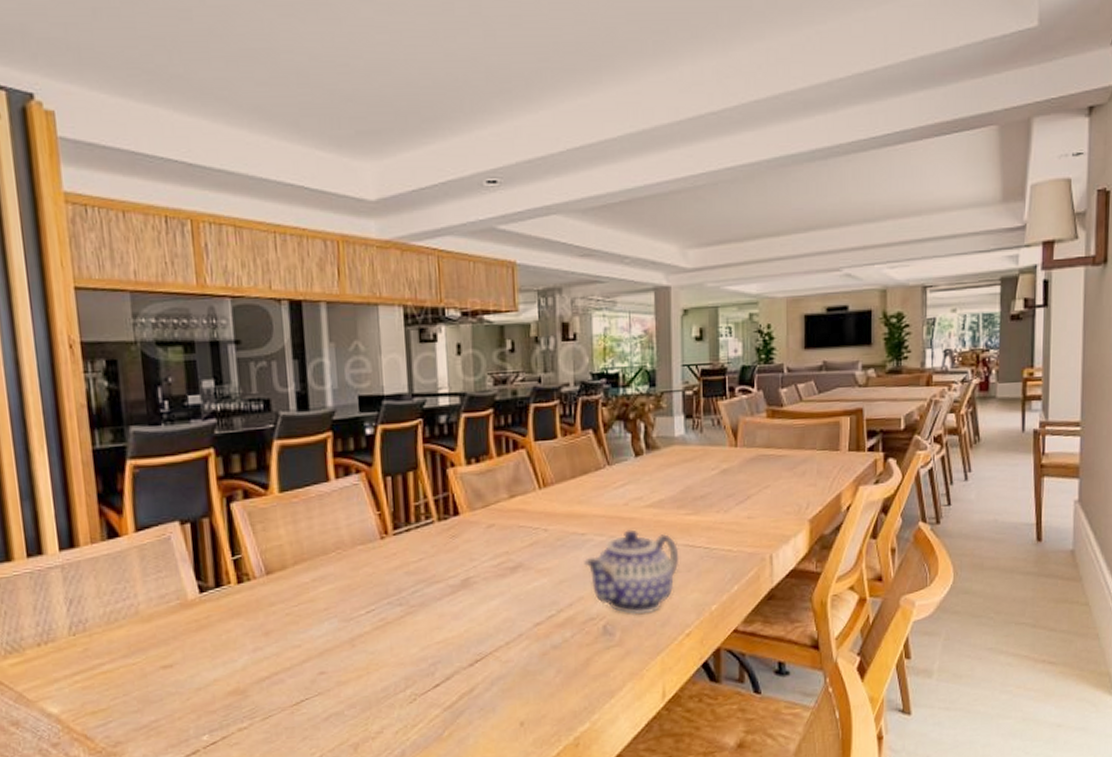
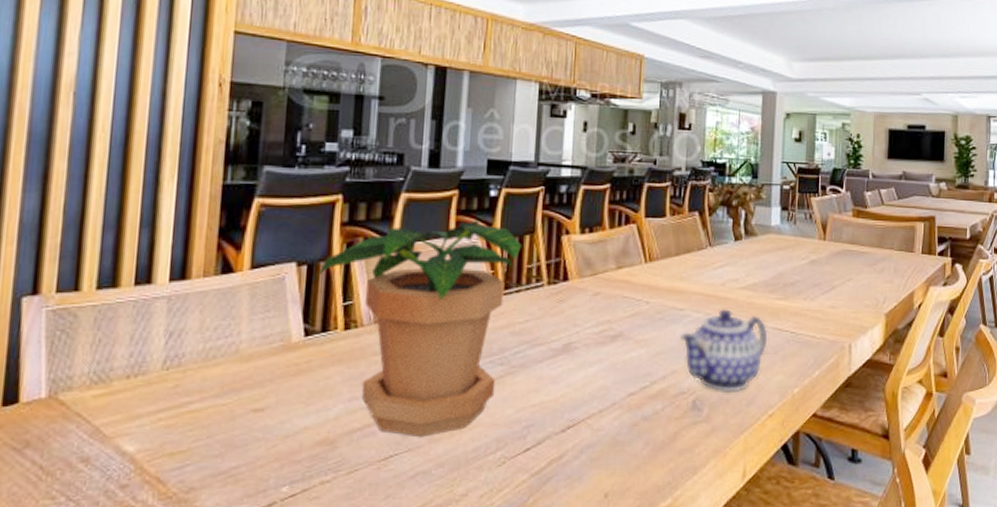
potted plant: none [201,461,406,682] -> present [316,220,522,438]

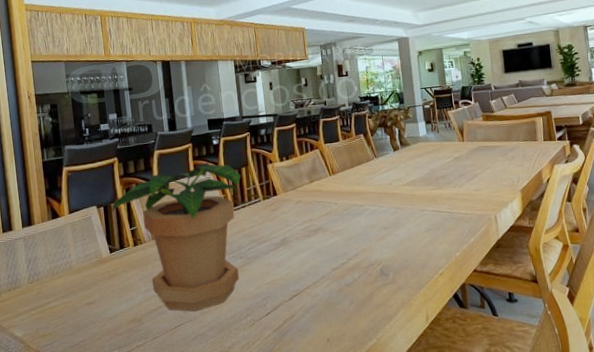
teapot: present [680,309,768,392] -> none [364,201,431,261]

